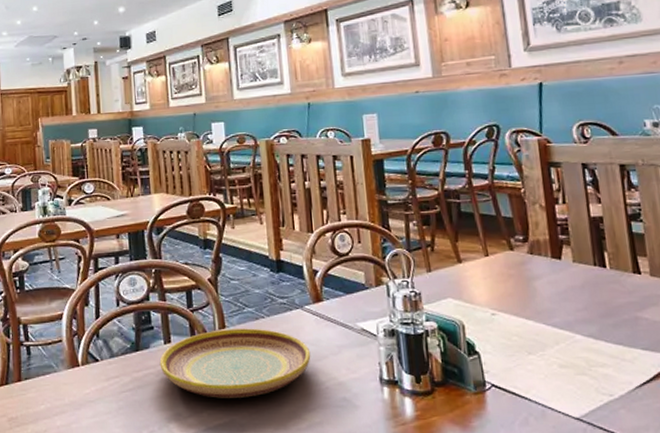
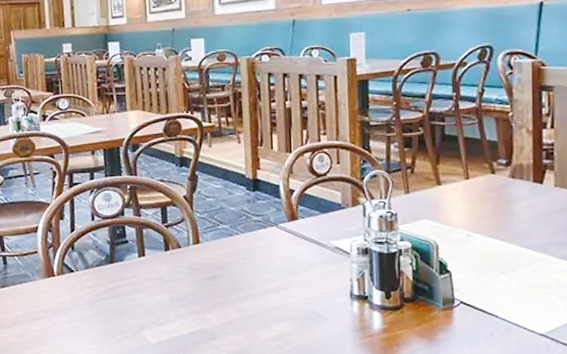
plate: present [159,328,311,398] -> none [133,244,283,309]

